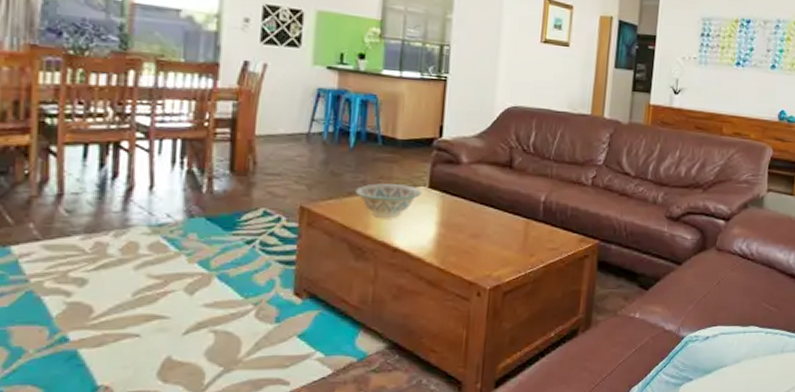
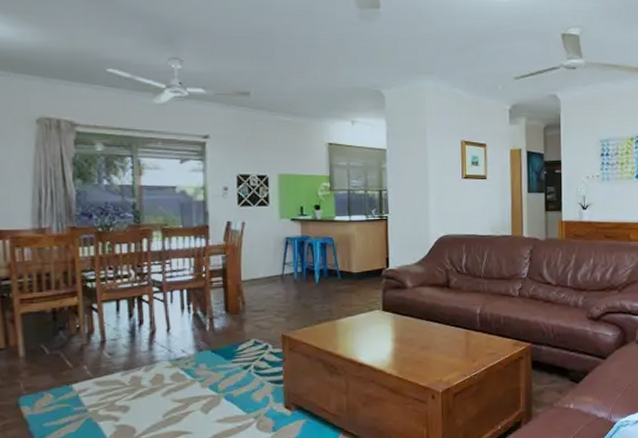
decorative bowl: present [355,183,422,218] -> none [324,310,378,339]

